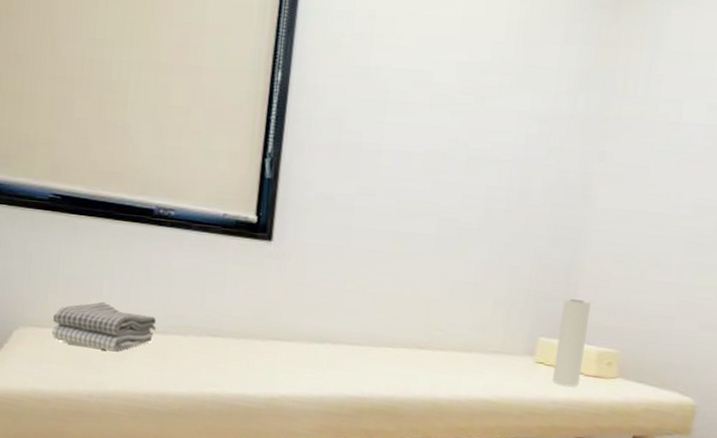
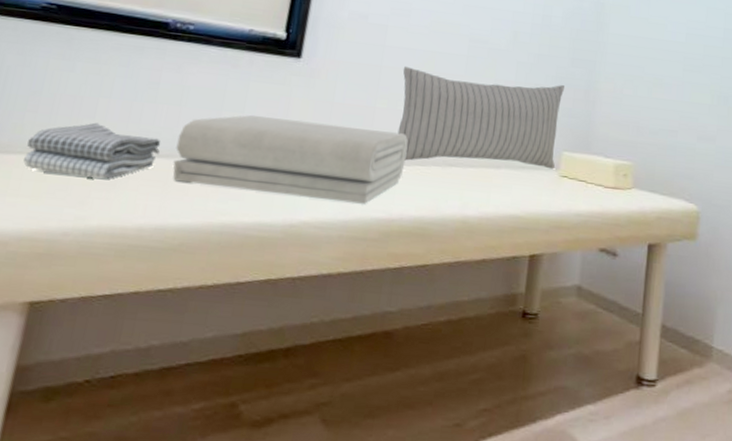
towel: none [168,295,377,382] -> present [173,114,408,204]
pillow: none [367,247,543,355] -> present [397,65,564,170]
paper towel roll: present [552,299,591,387] -> none [576,115,607,199]

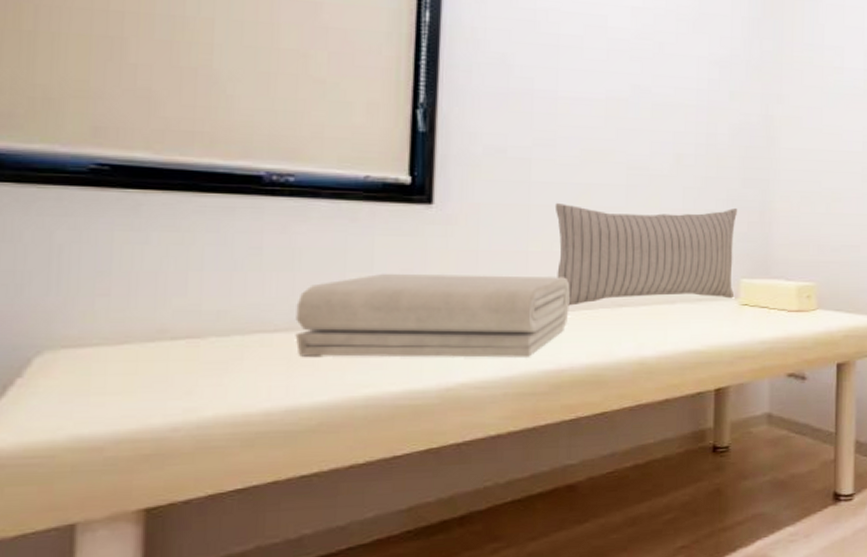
towel: present [23,122,161,179] -> none [104,300,276,364]

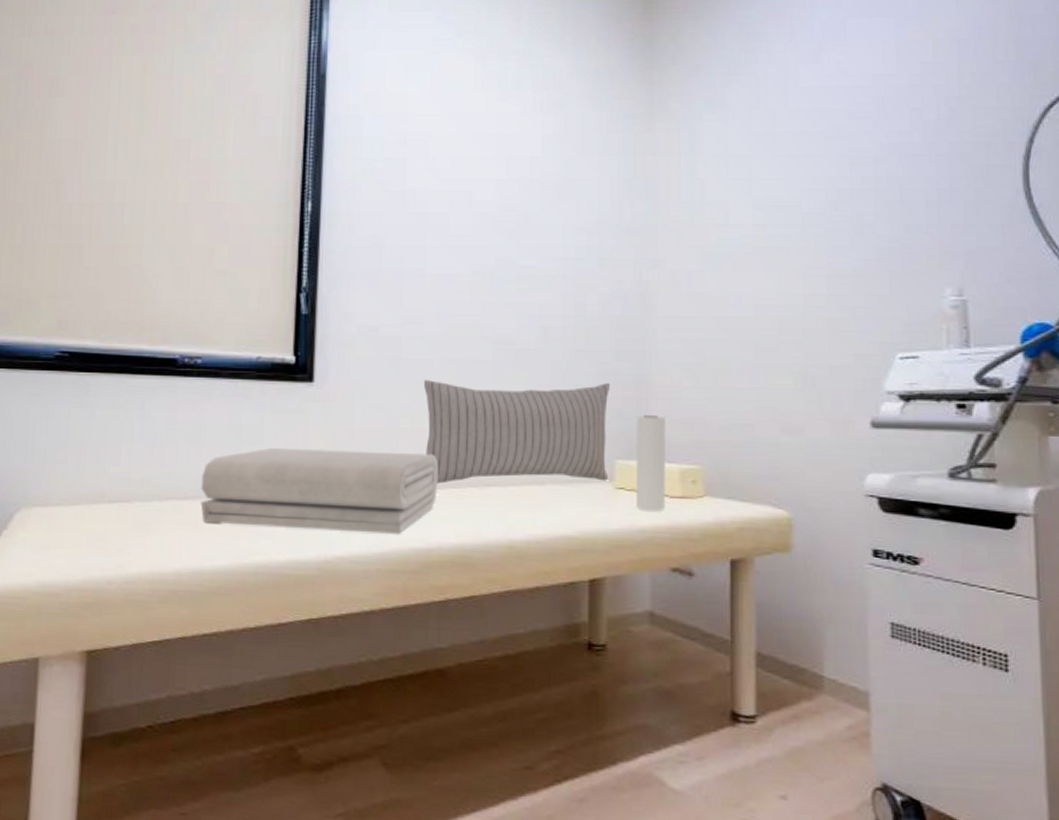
paper towel roll: none [758,238,785,324] -> present [636,415,665,512]

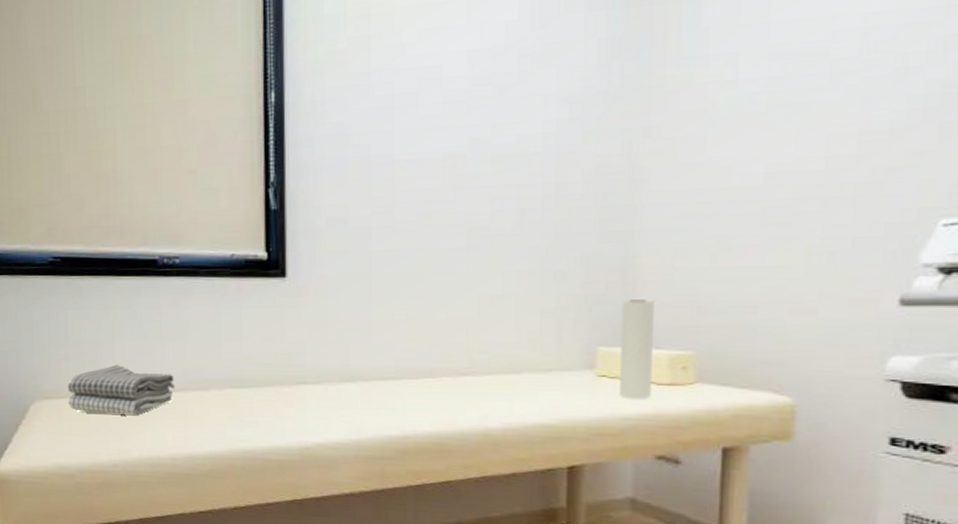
towel: none [61,468,186,525] -> present [68,364,175,415]
towel: present [200,447,438,534] -> none [187,341,412,423]
pillow: present [423,379,610,484] -> none [394,266,593,374]

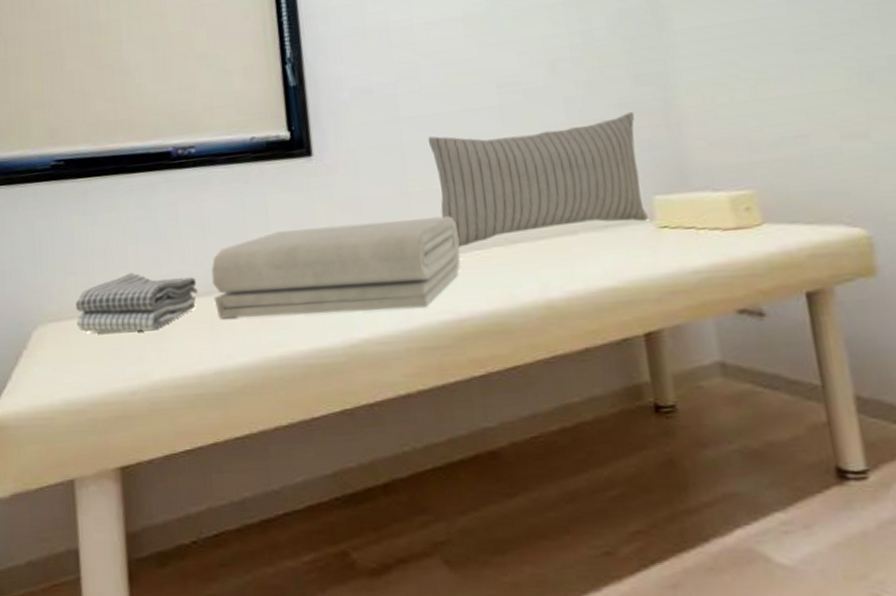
towel: none [187,341,412,423] -> present [211,216,461,319]
pillow: none [394,266,593,374] -> present [427,111,648,247]
paper towel roll: present [619,299,654,399] -> none [669,140,719,249]

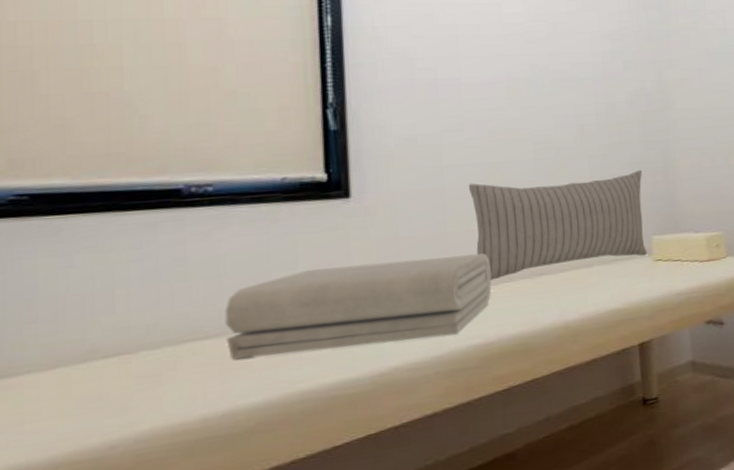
towel: present [76,272,198,333] -> none [35,317,206,387]

